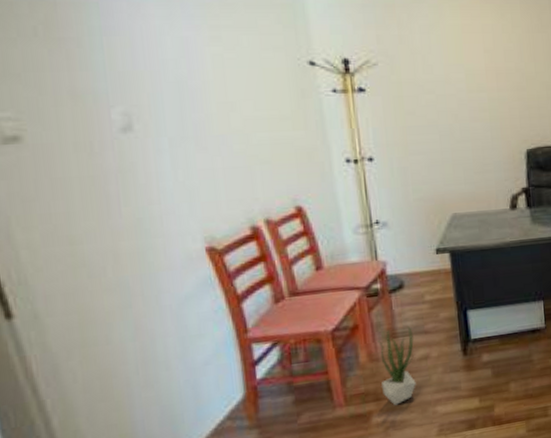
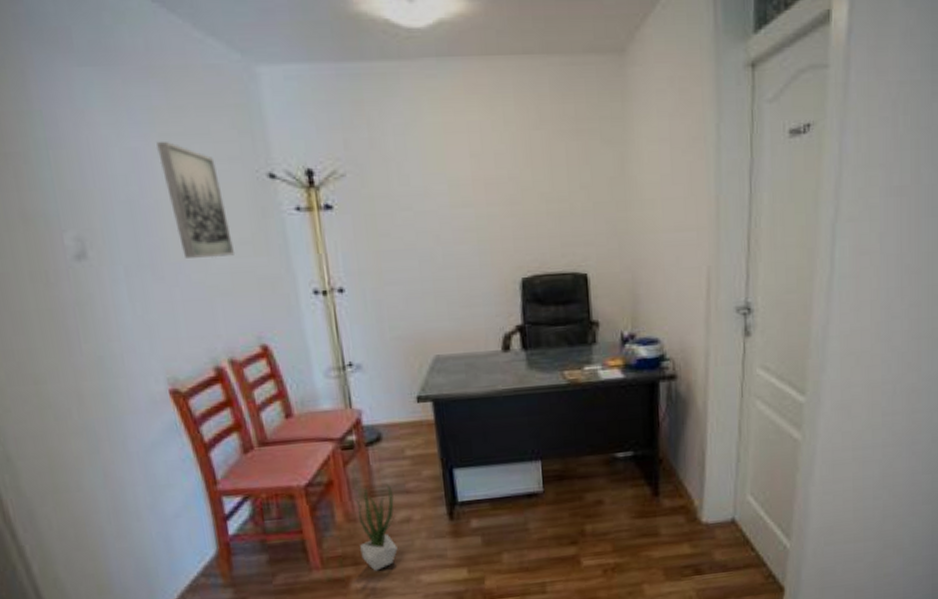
wall art: none [207,32,274,132] -> present [157,141,234,258]

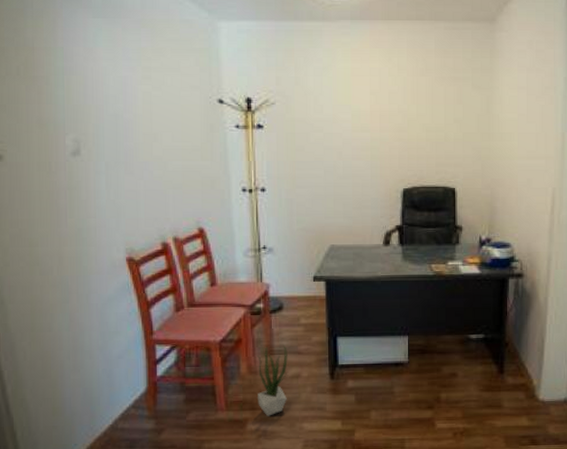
wall art: present [157,141,234,258] -> none [141,72,186,160]

